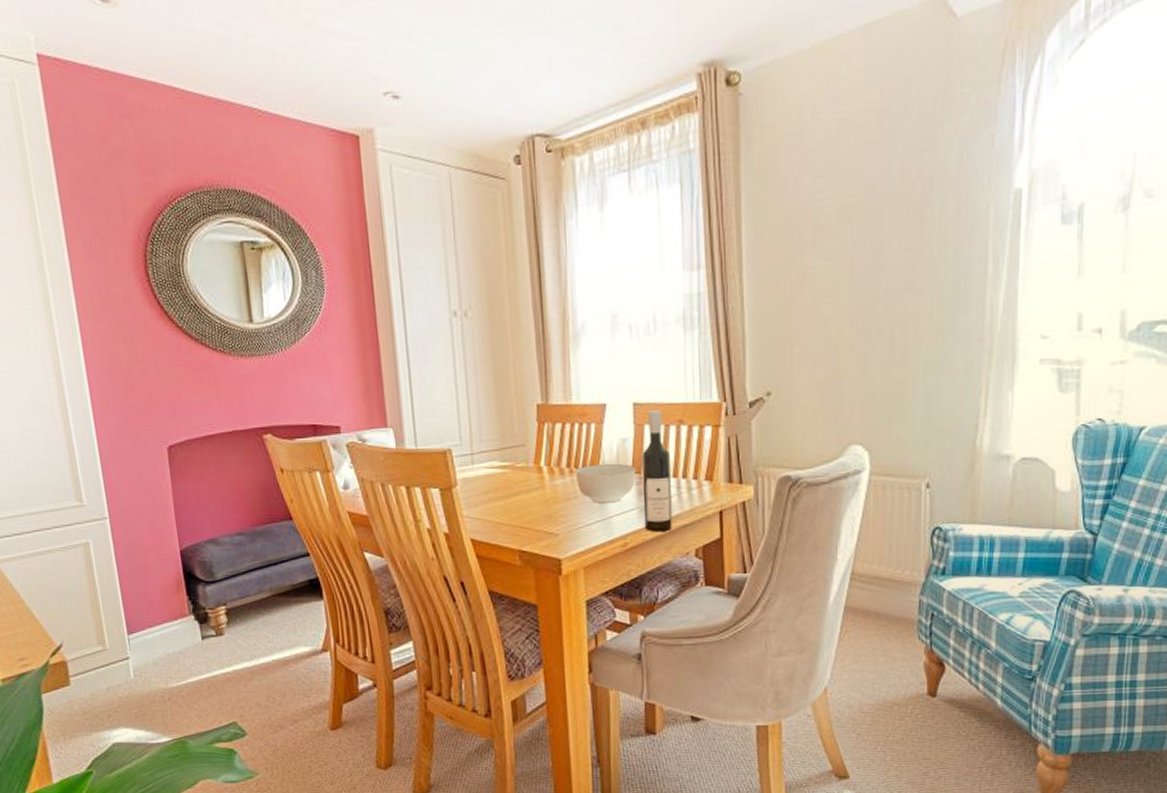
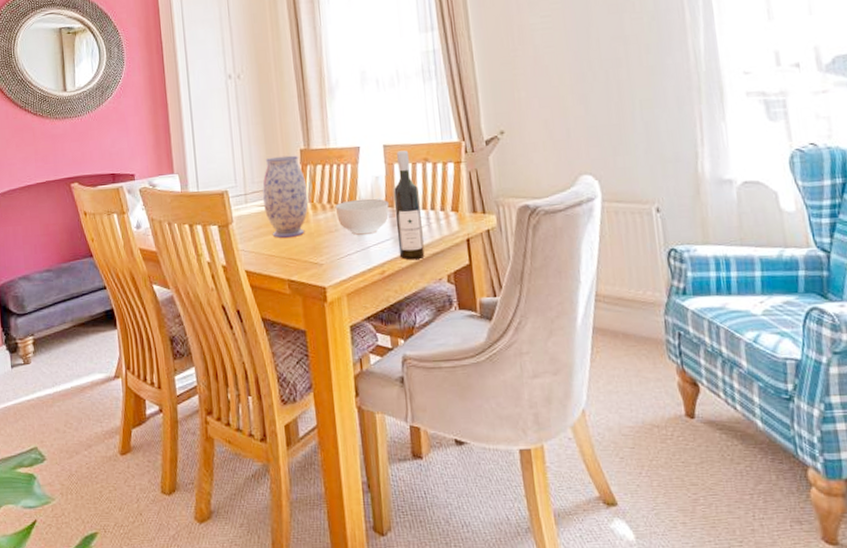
vase: none [491,411,545,504] -> present [262,155,309,238]

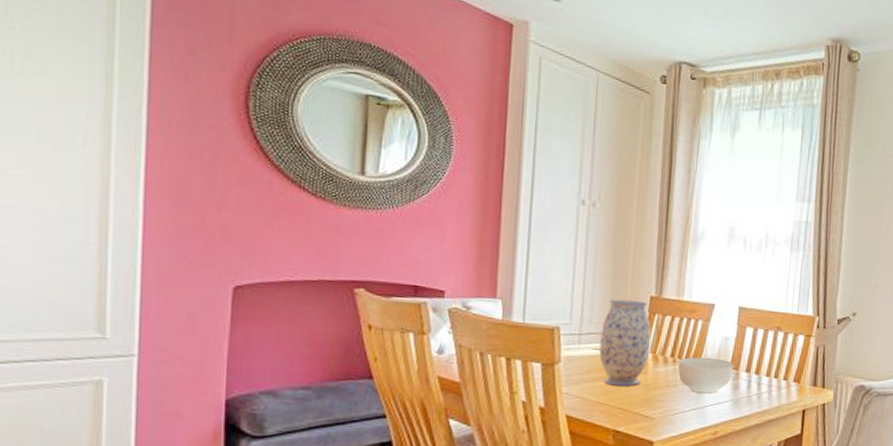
bottle: present [393,150,425,261] -> none [735,315,766,424]

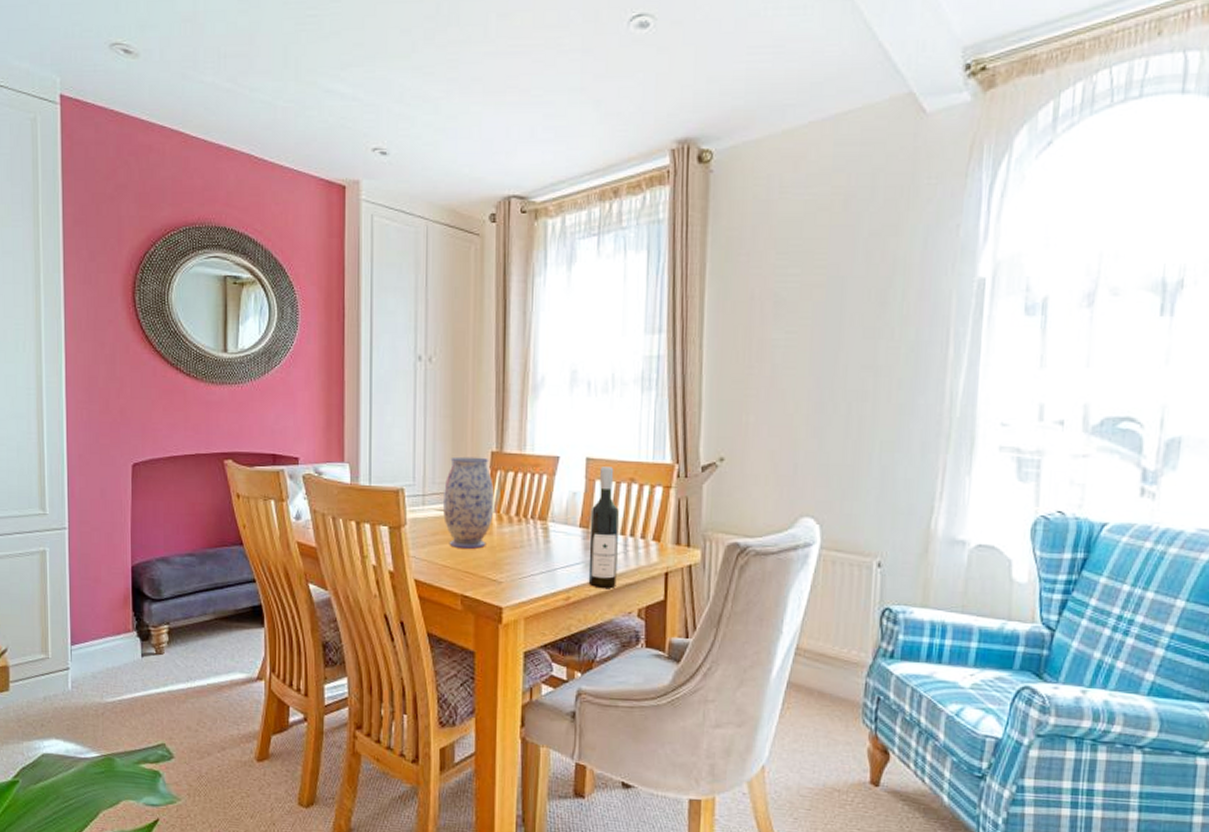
bowl: present [677,357,734,394] -> none [523,515,584,555]
bottle: none [735,315,766,424] -> present [588,466,619,589]

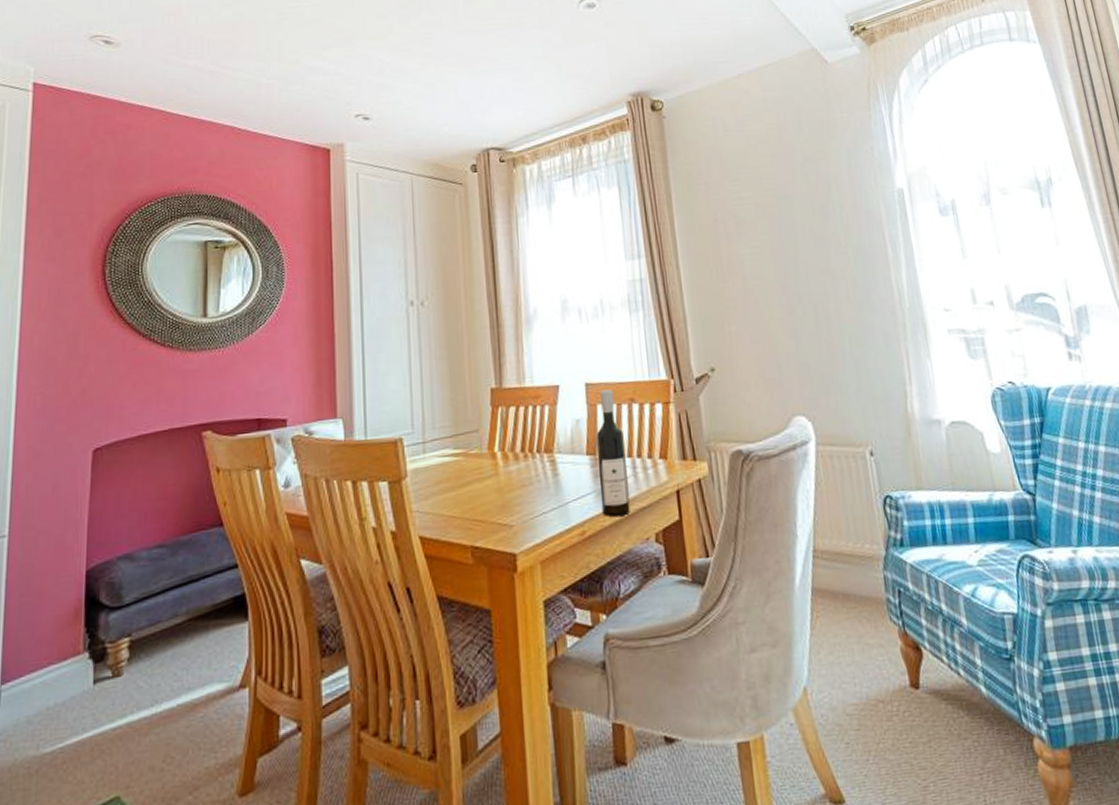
vase: present [442,456,495,549] -> none [444,395,499,495]

